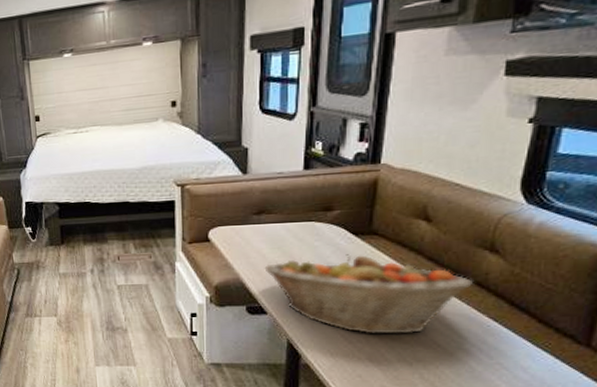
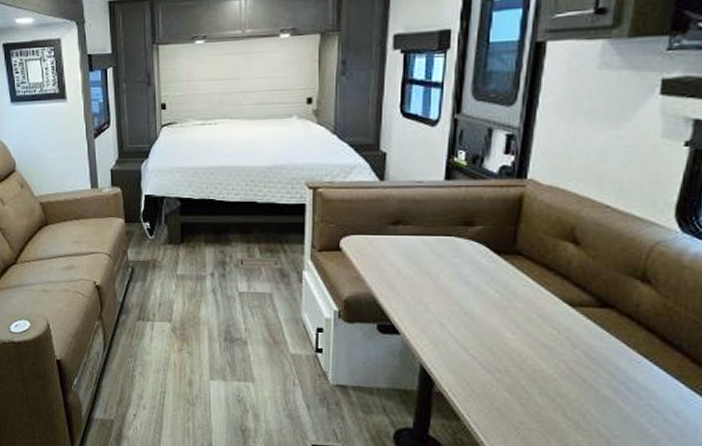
fruit basket: present [264,254,473,334] -> none [398,274,622,366]

